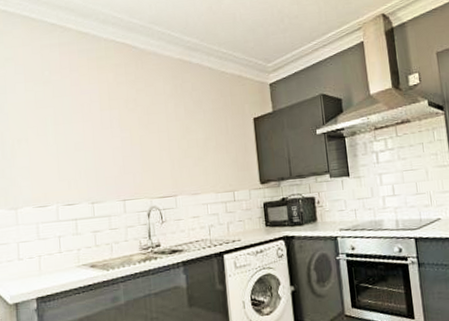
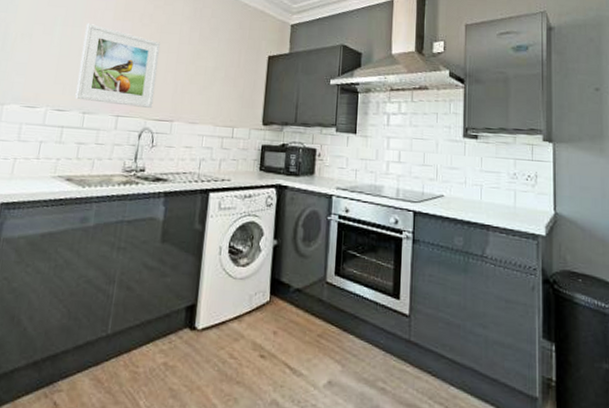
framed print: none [76,117,155,192] -> present [75,22,161,109]

